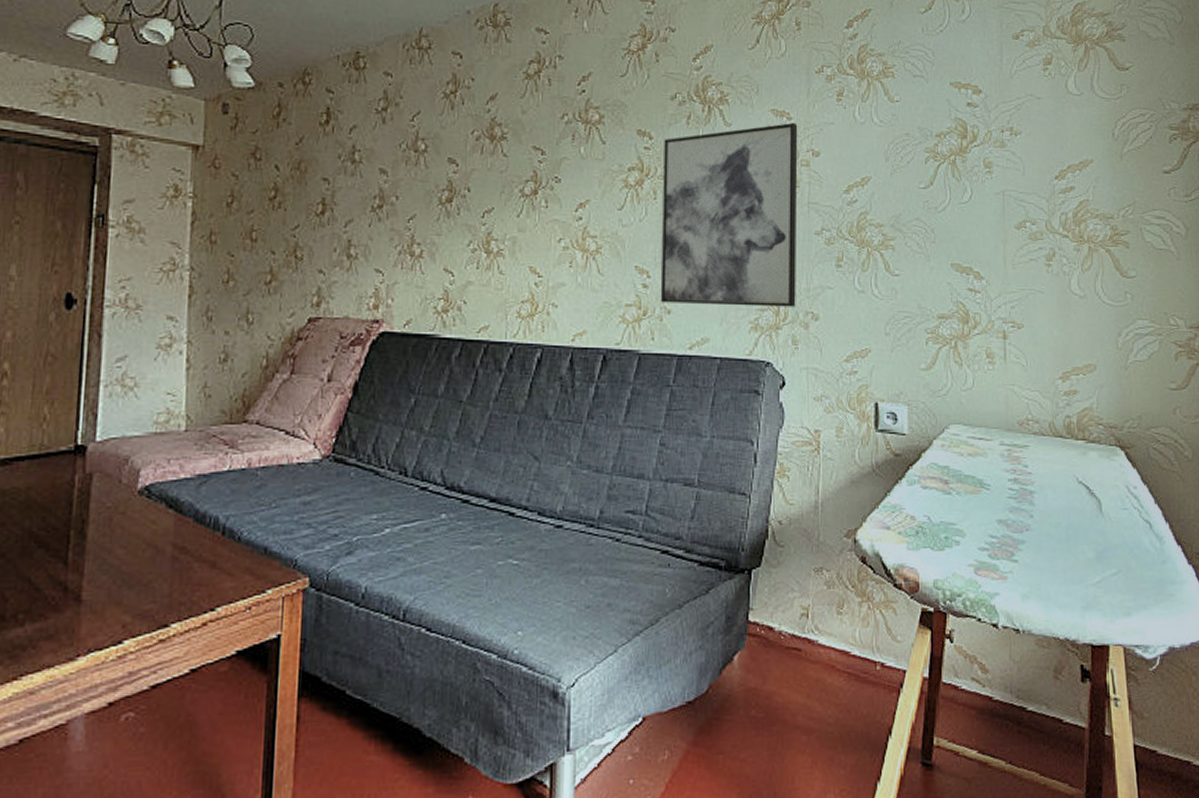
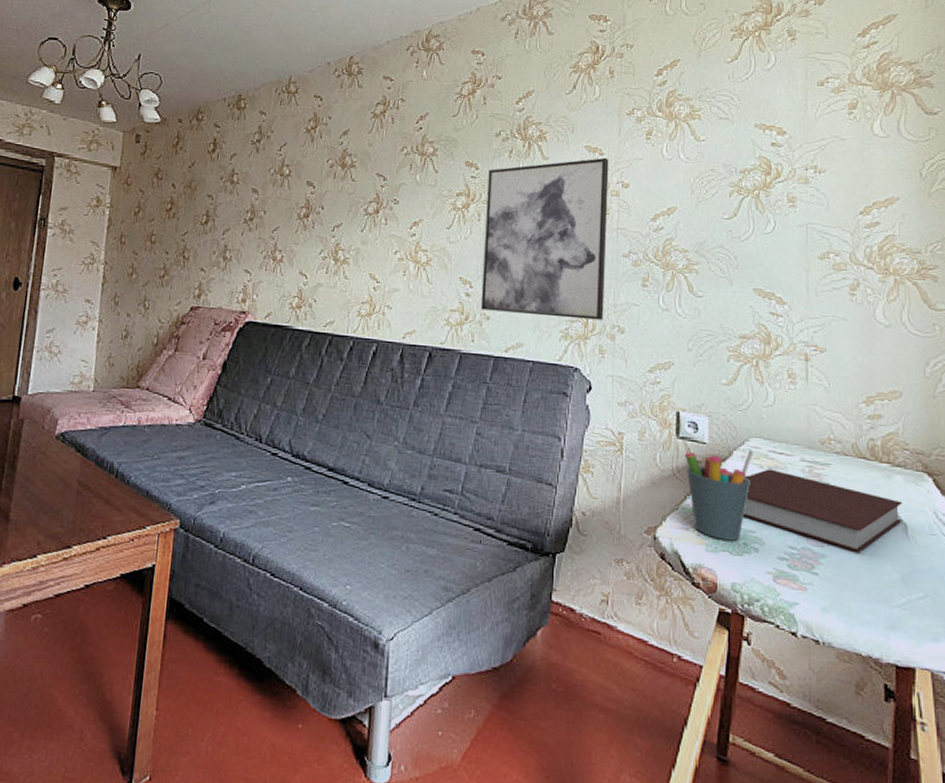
pen holder: none [884,437,954,536] -> present [685,449,754,541]
notebook: none [944,456,1098,534] -> present [743,469,903,552]

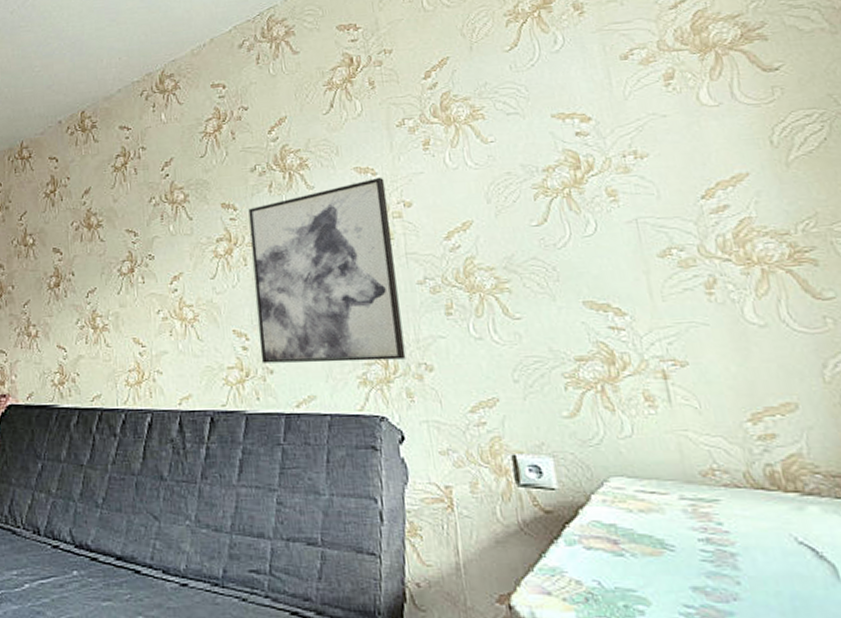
pen holder: present [685,449,754,541] -> none [530,491,620,603]
notebook: present [743,469,903,552] -> none [610,513,831,605]

